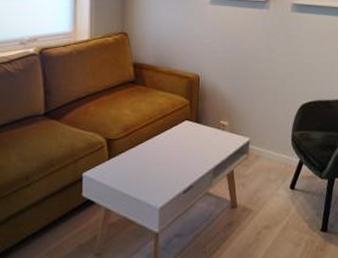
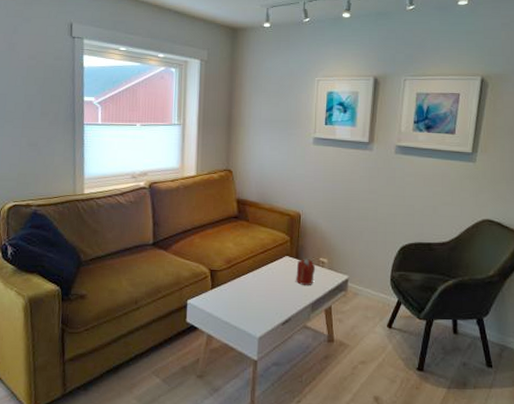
candle: none [196,123,217,150] -> present [296,259,316,285]

